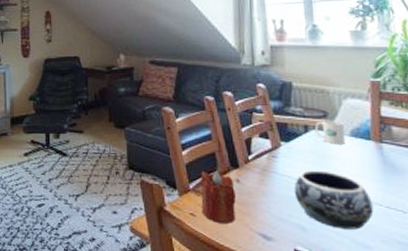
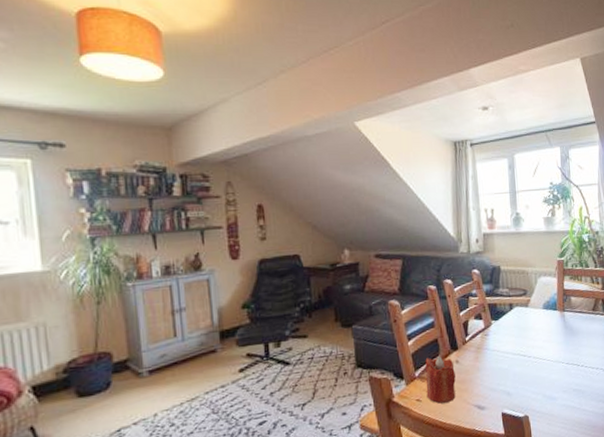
decorative bowl: present [293,170,374,230] -> none [501,341,558,388]
mug: present [315,120,345,144] -> none [518,296,539,318]

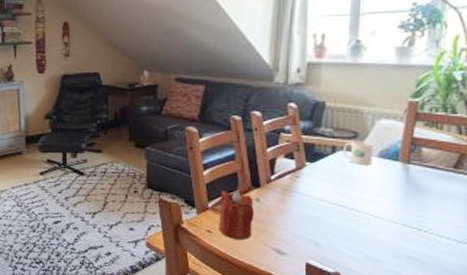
mug: none [518,296,539,318] -> present [343,140,373,165]

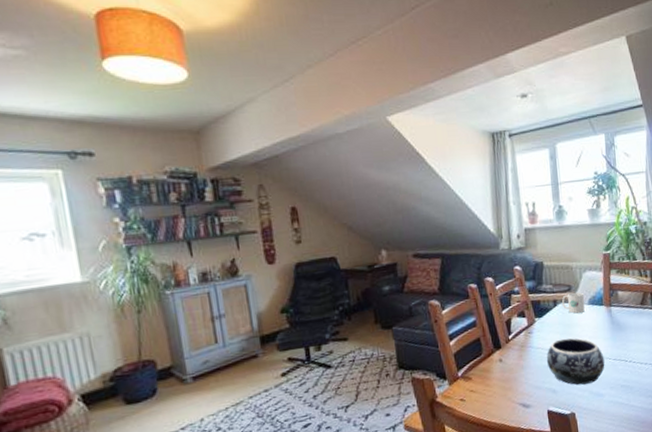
candle: present [218,191,254,240] -> none [468,355,500,403]
decorative bowl: none [313,190,390,245] -> present [546,338,605,385]

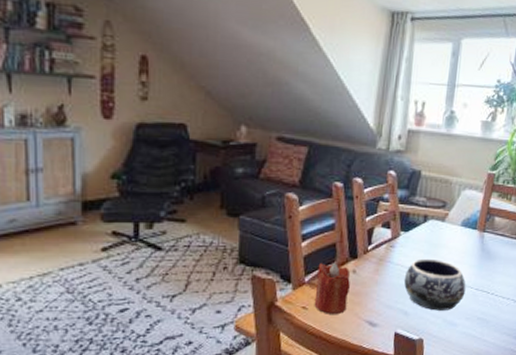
candle: none [468,355,500,403] -> present [314,263,351,314]
mug: present [562,292,585,314] -> none [433,210,458,234]

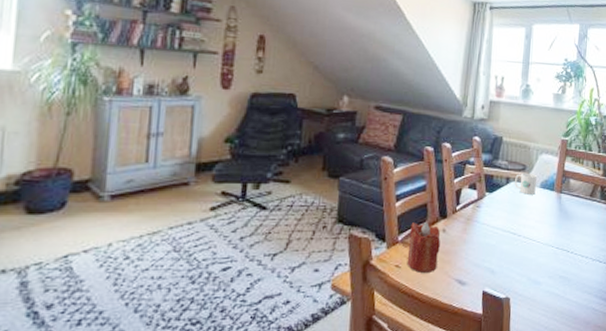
decorative bowl: present [403,258,466,311] -> none [490,218,548,269]
mug: none [433,210,458,234] -> present [515,172,537,195]

